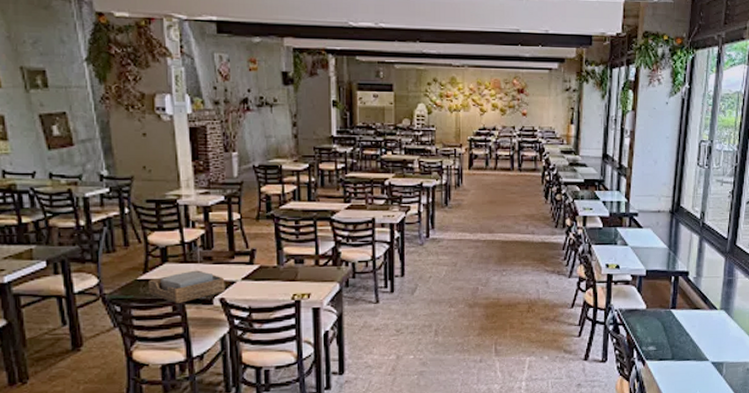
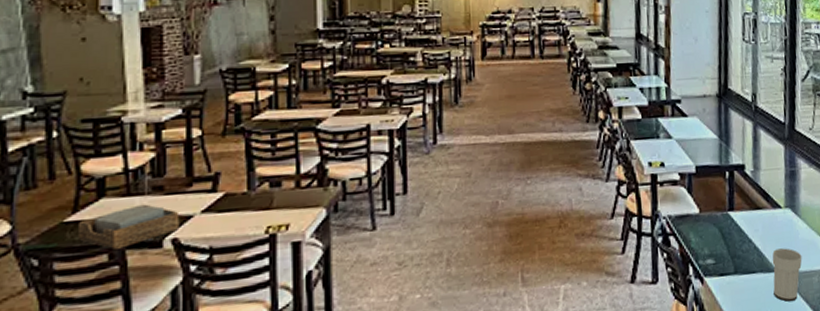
cup: none [703,342,731,385] -> present [772,248,802,302]

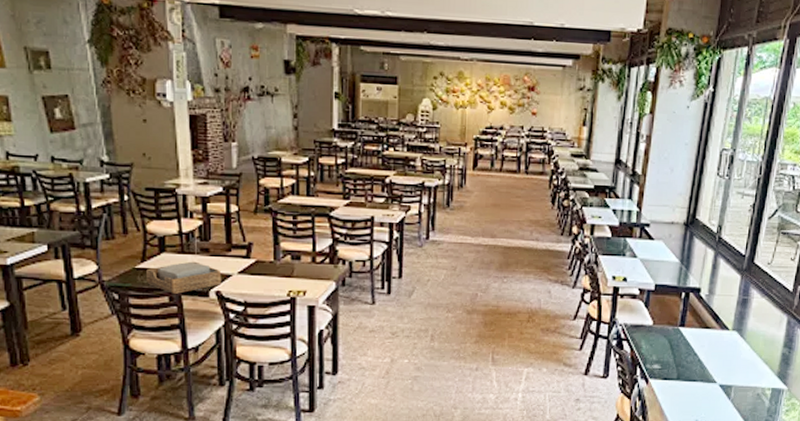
cup: present [772,248,802,302] -> none [710,364,741,408]

